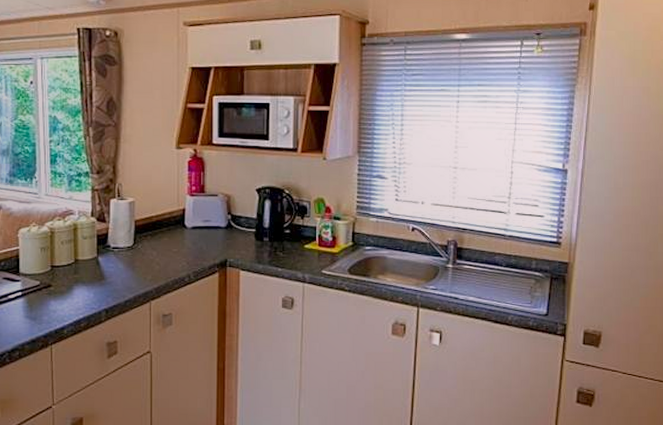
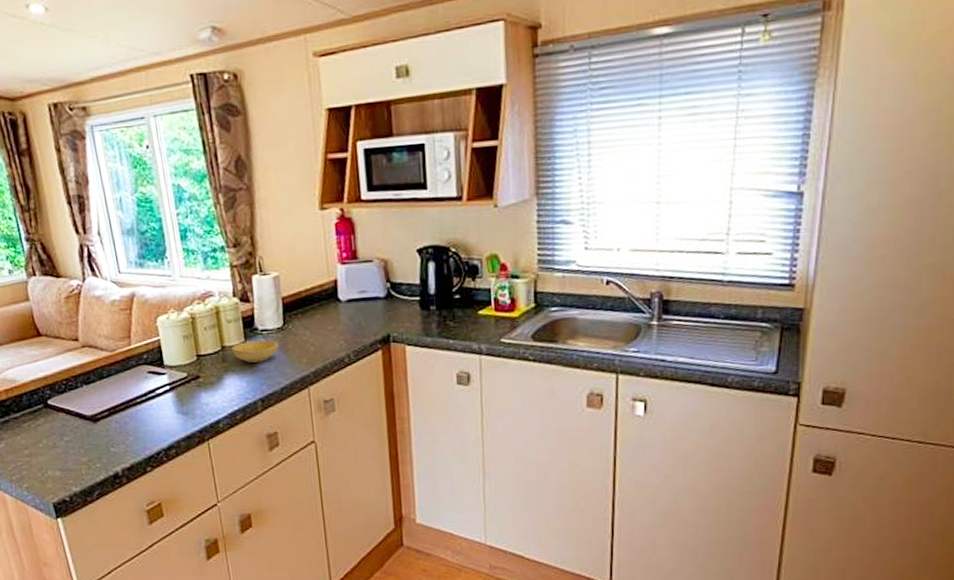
bowl: none [84,257,127,276] -> present [232,340,278,363]

